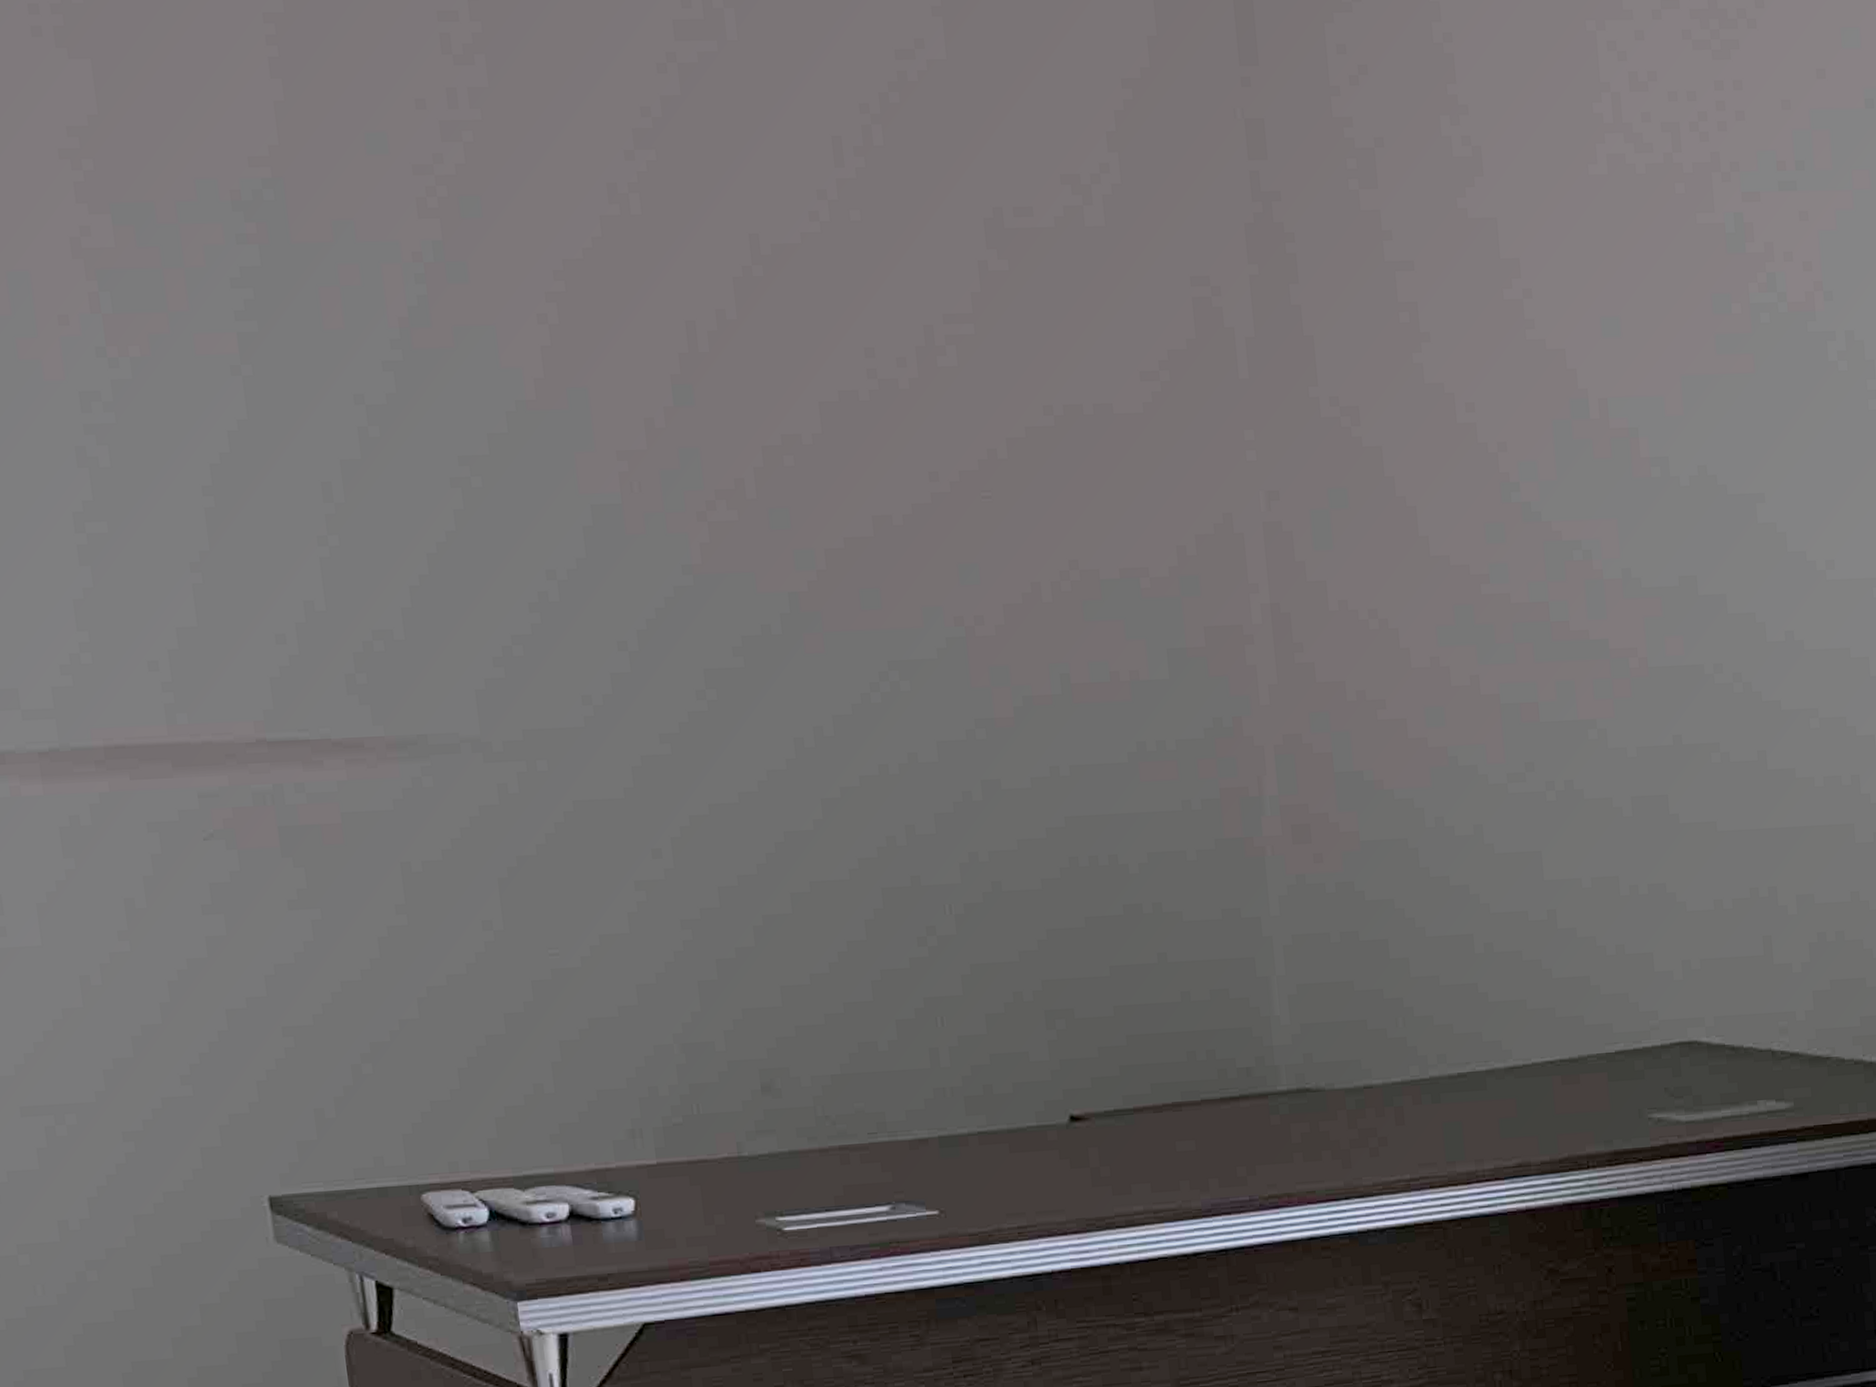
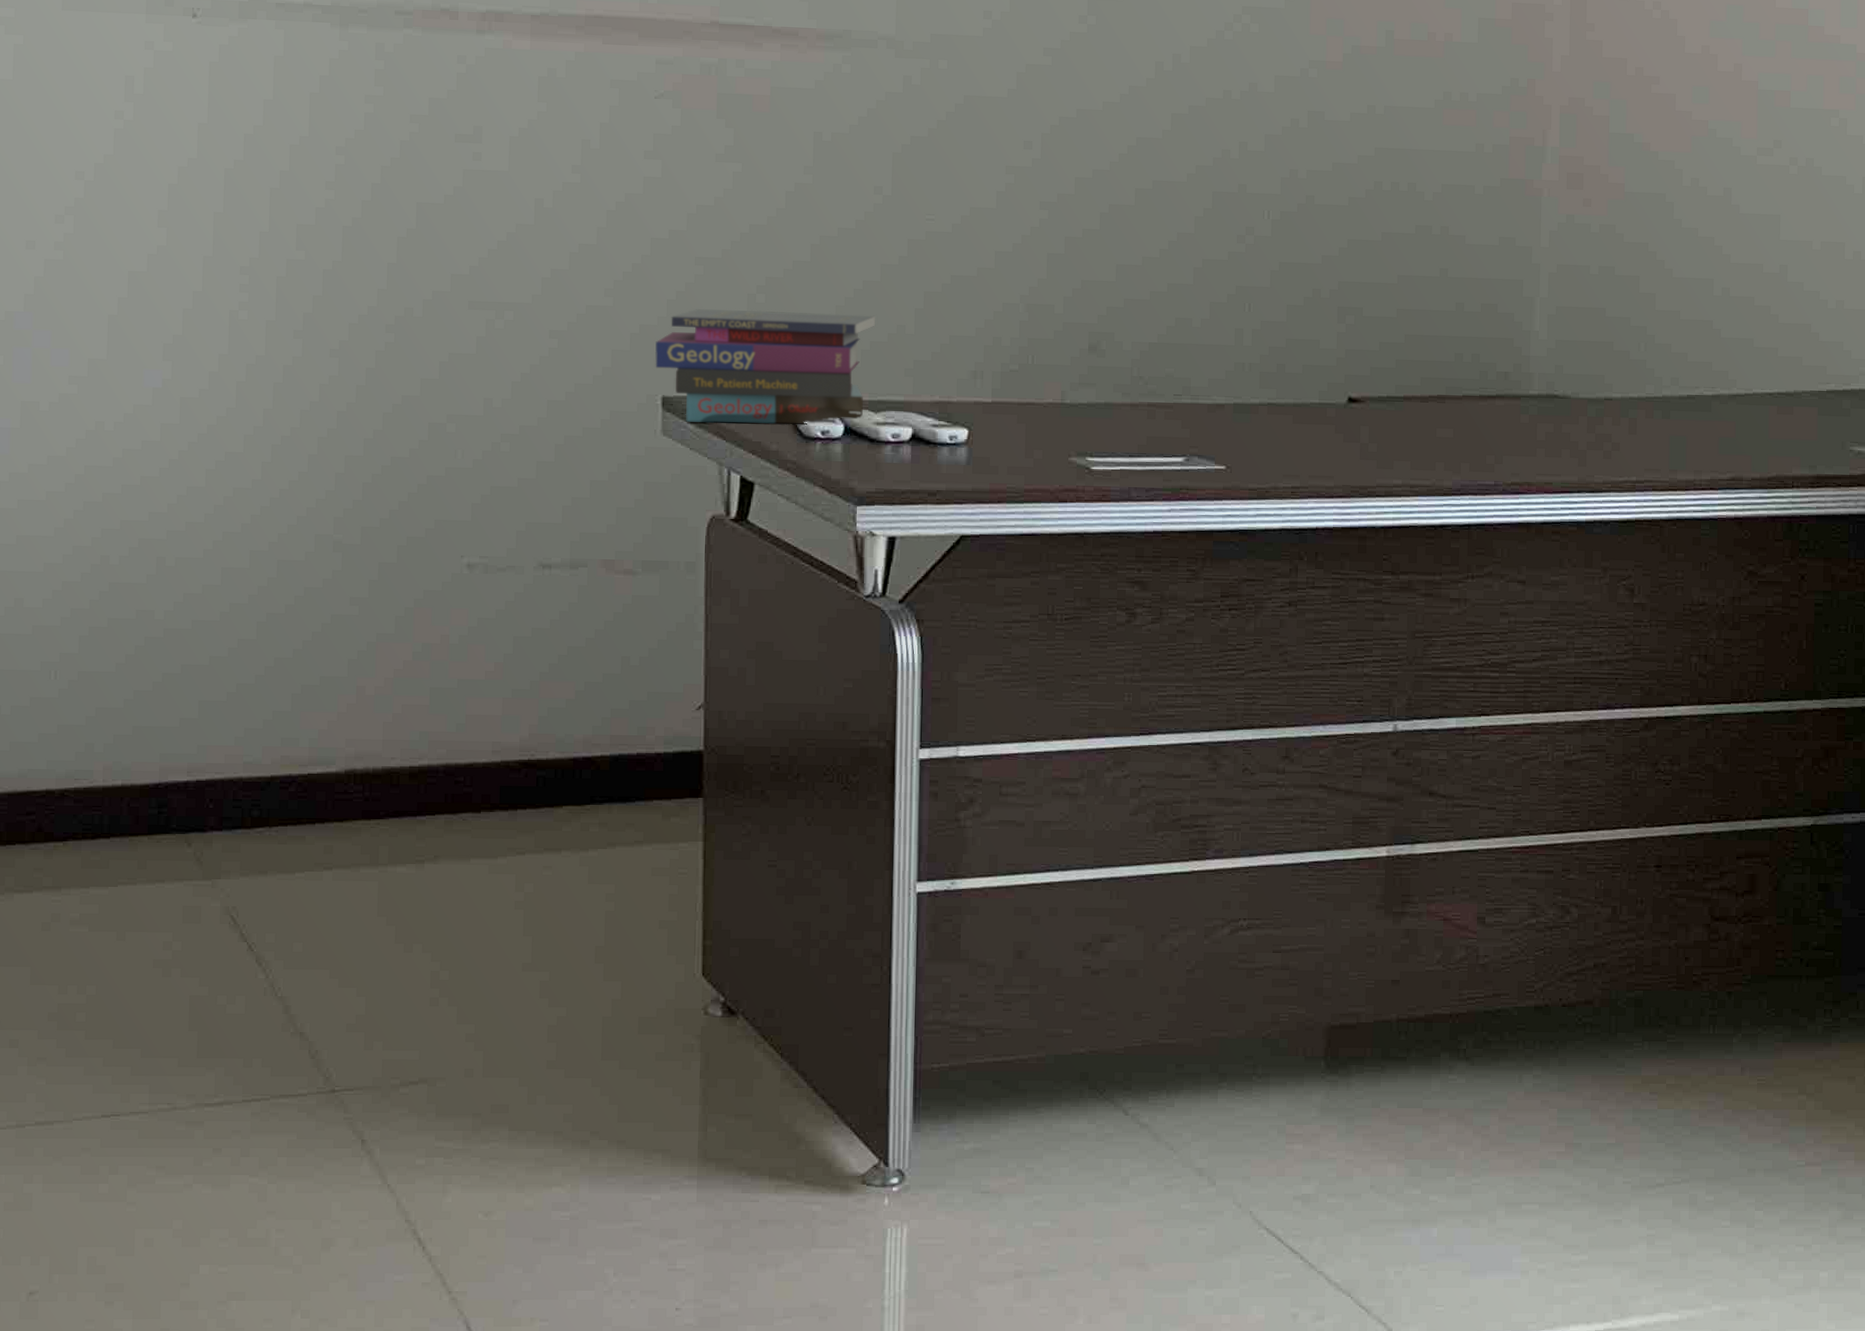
books: none [251,1076,508,1224] -> present [655,309,875,425]

